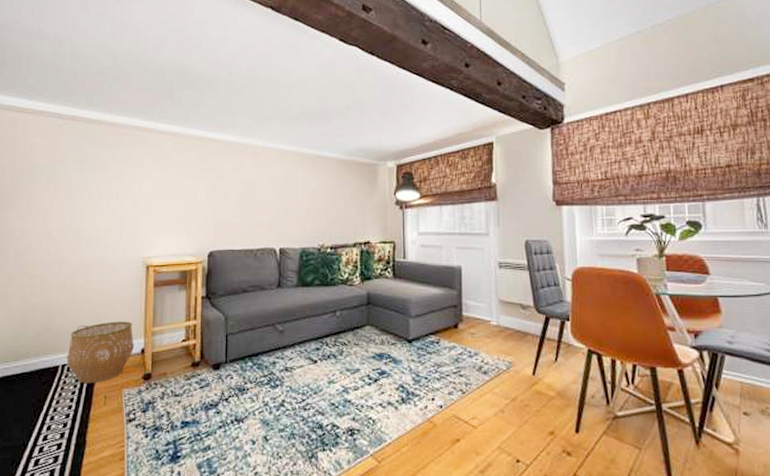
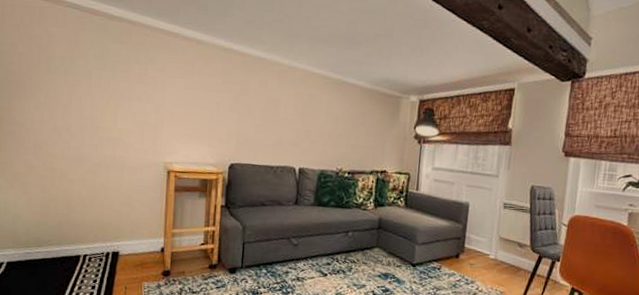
basket: present [66,321,135,384] -> none [88,219,155,275]

